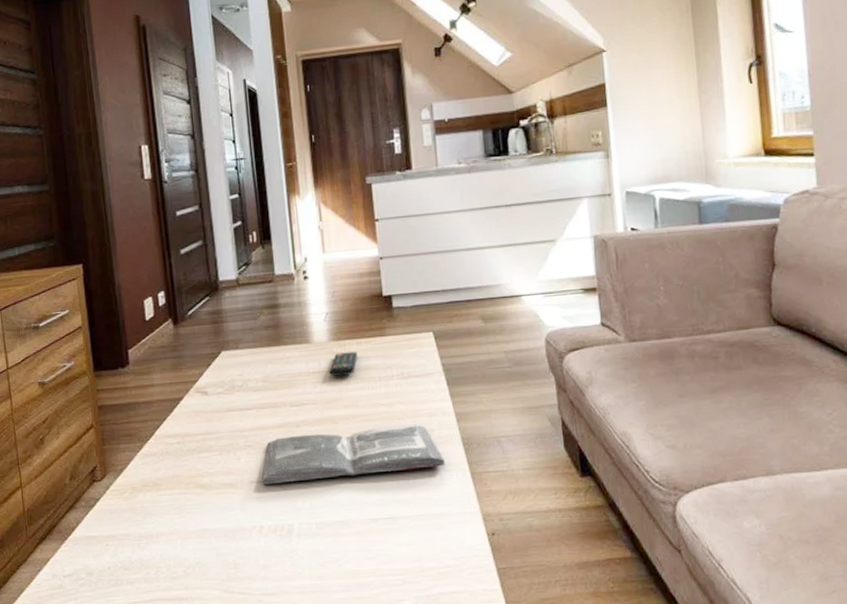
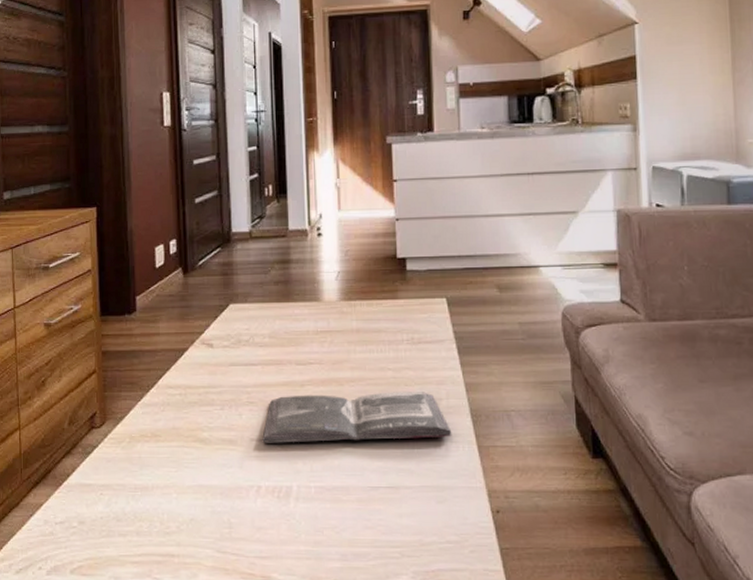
remote control: present [329,351,357,377] -> none [338,313,367,338]

